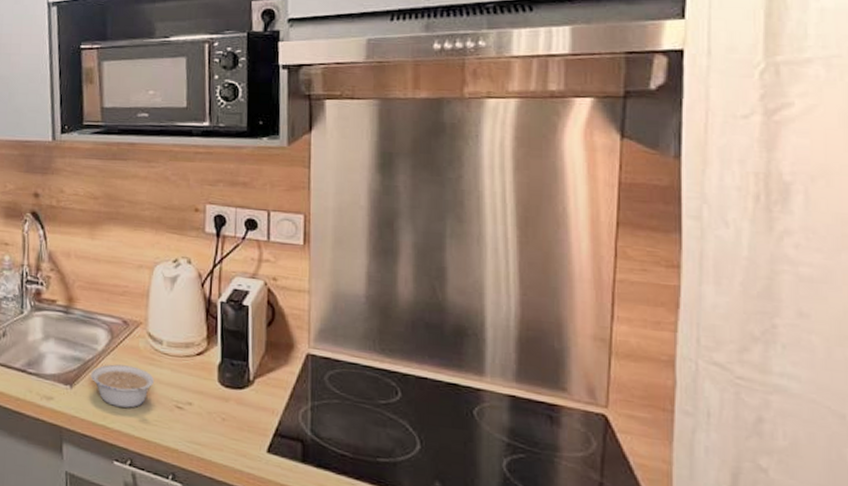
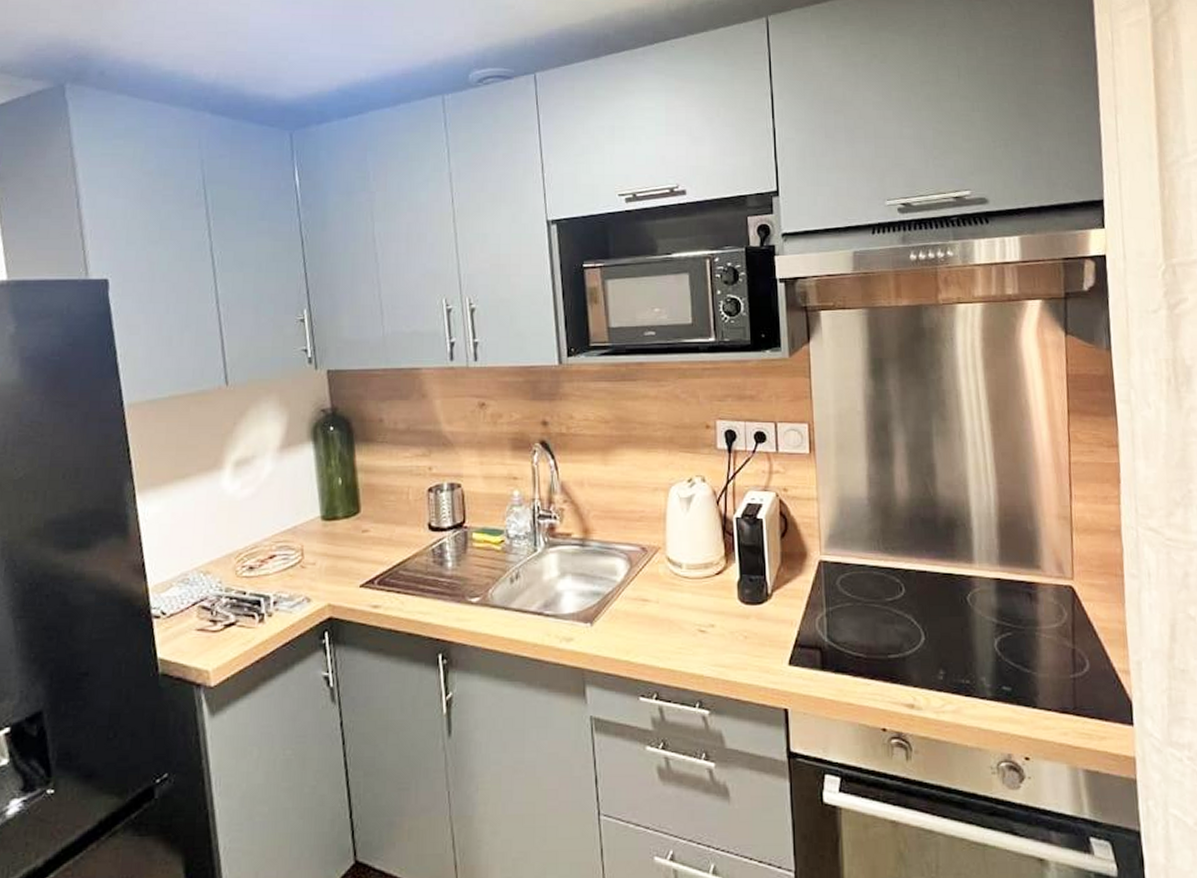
legume: present [90,364,154,408] -> none [611,594,675,639]

